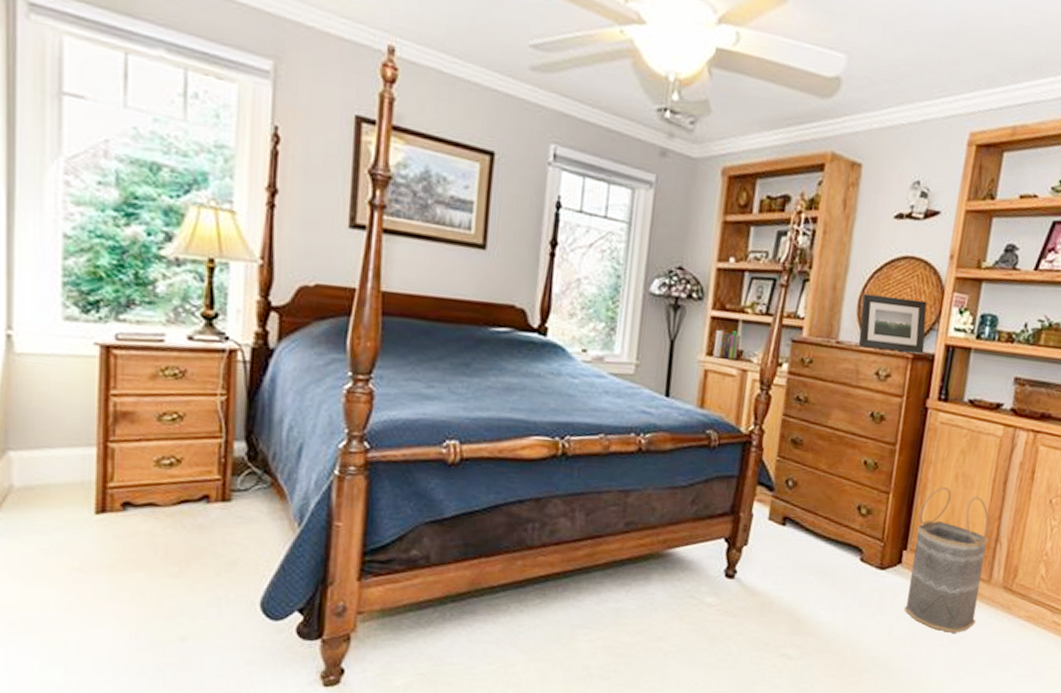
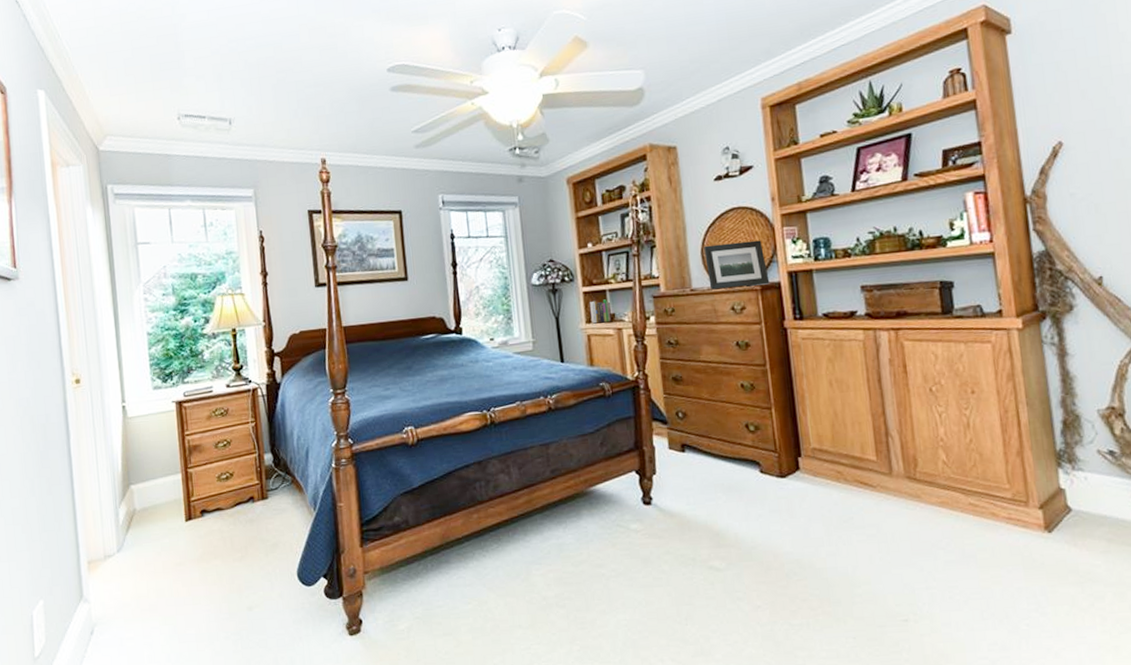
basket: present [903,487,990,633] -> none [804,394,888,528]

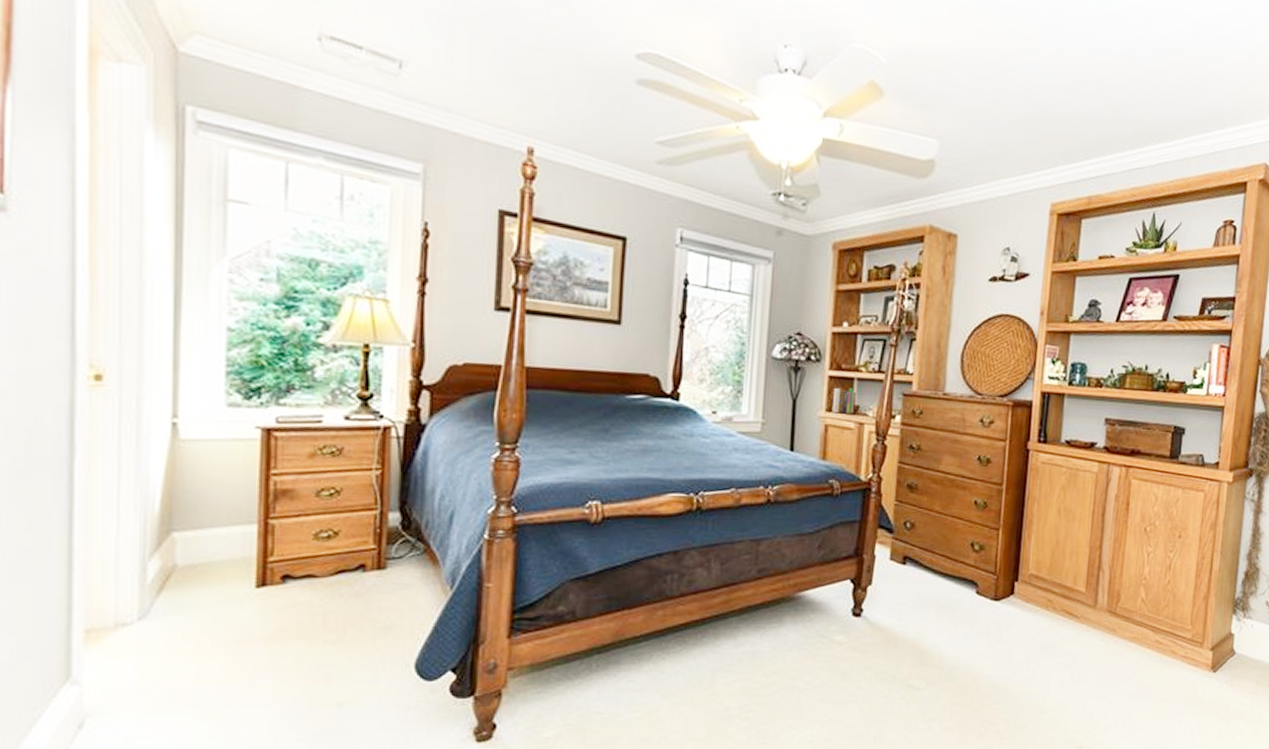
picture frame: present [703,240,770,290] -> none [963,349,1023,401]

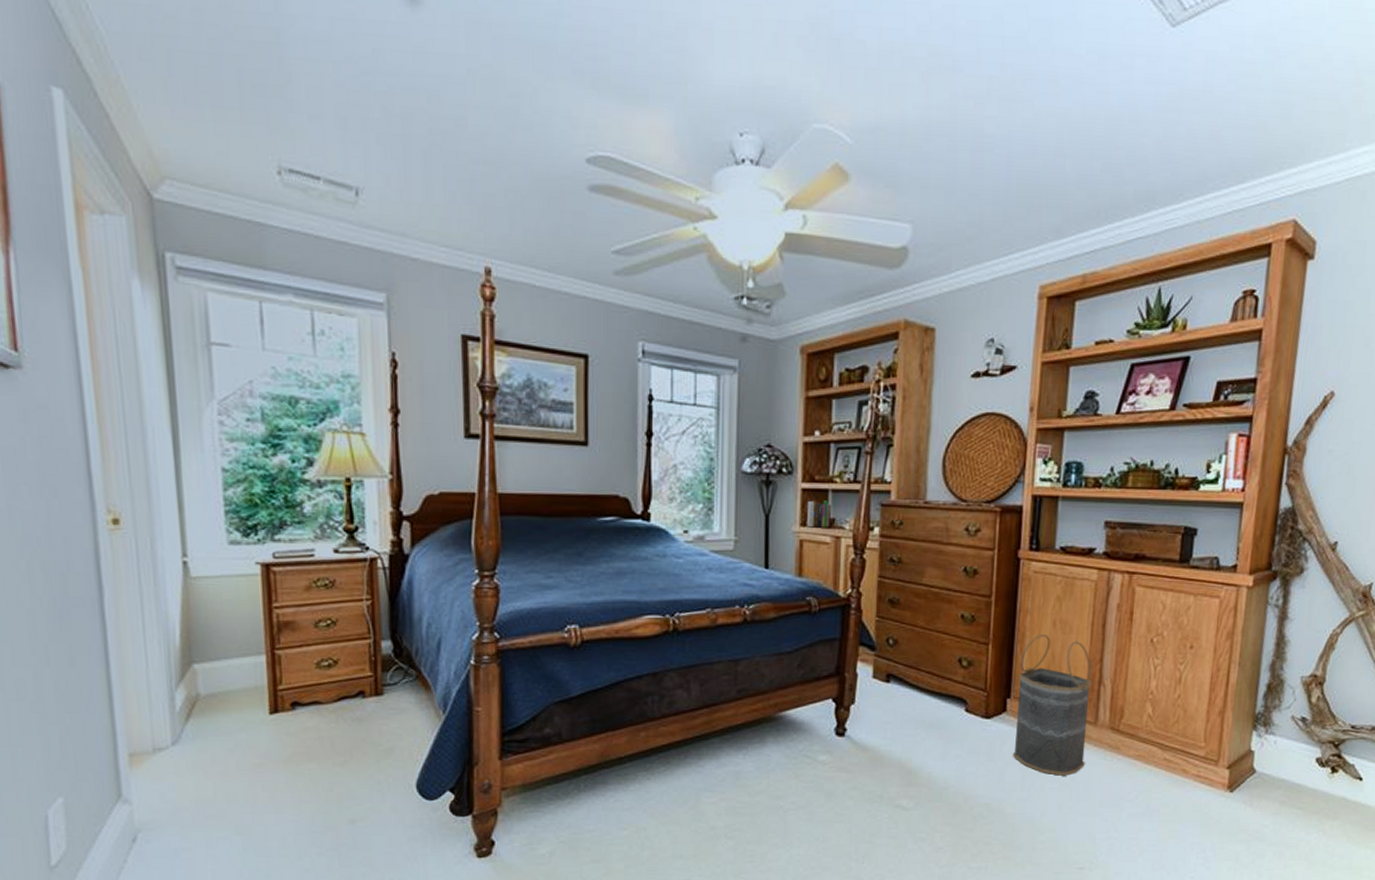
basket: none [1018,521,1093,657] -> present [1012,634,1092,776]

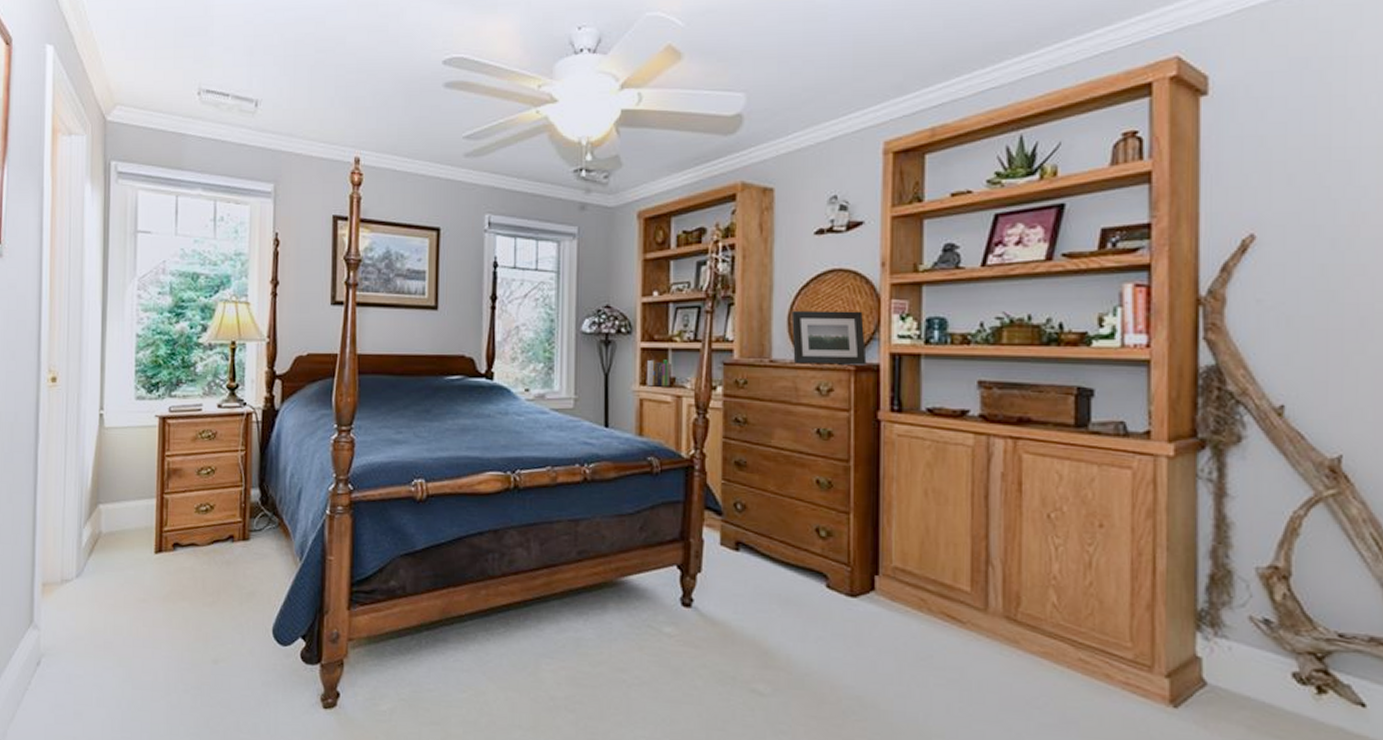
picture frame: none [945,453,1012,507] -> present [790,310,867,365]
basket: present [1012,634,1092,776] -> none [885,504,978,671]

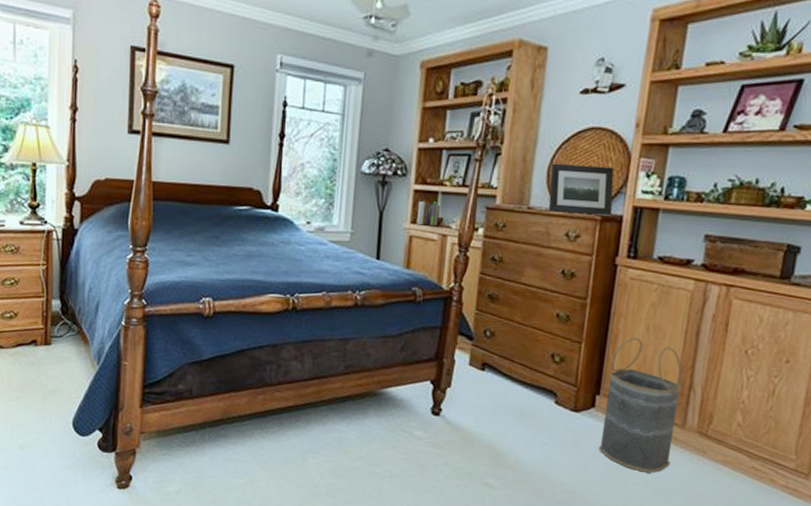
basket: none [885,504,978,671] -> present [598,338,683,473]

